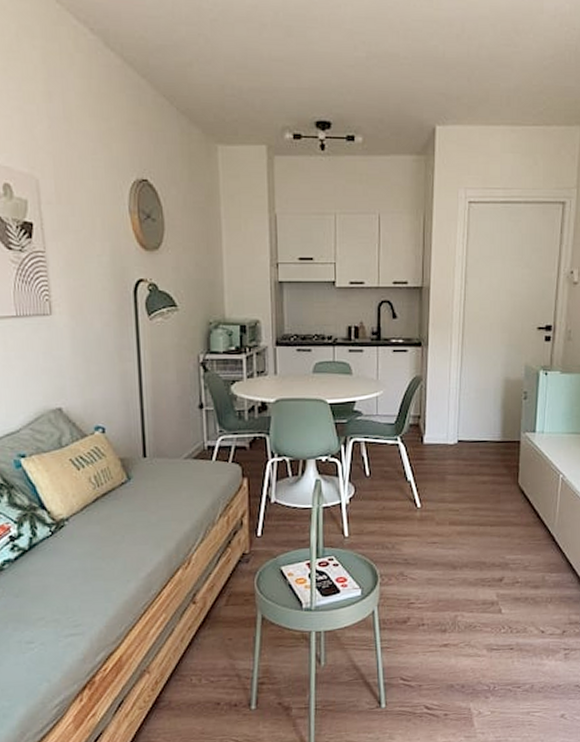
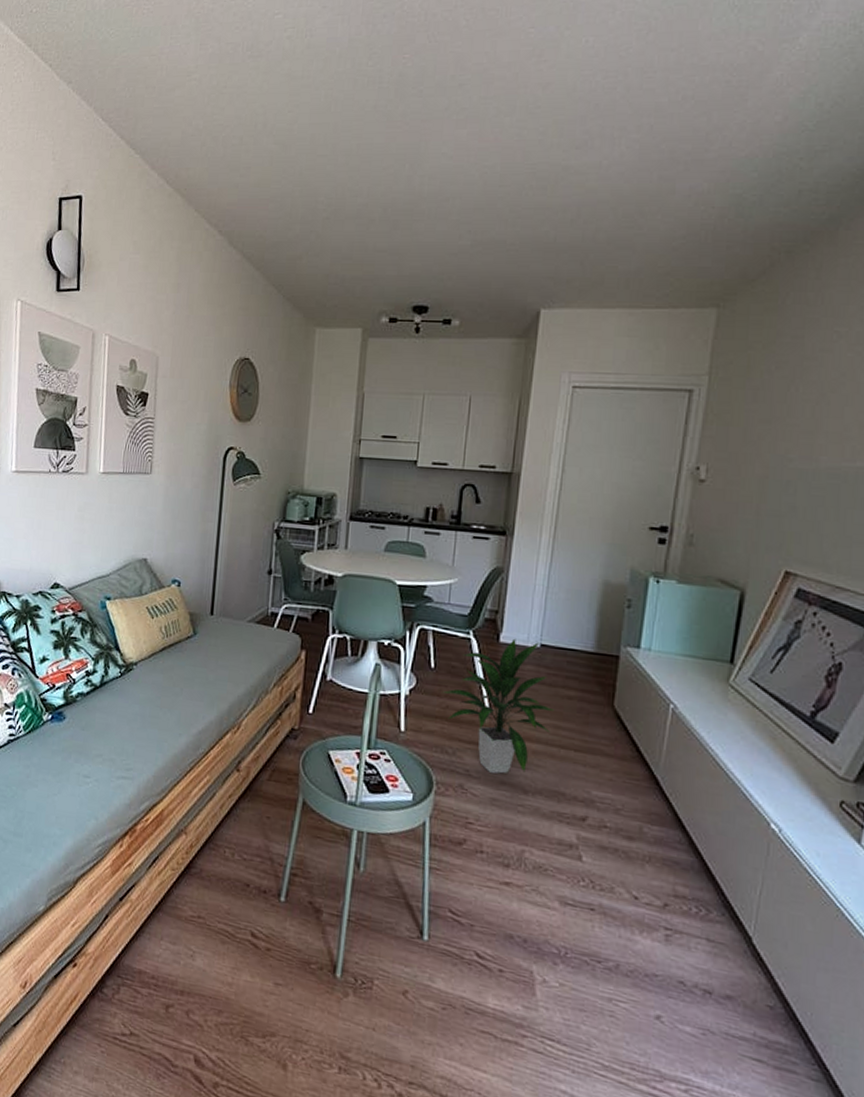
indoor plant: none [378,438,473,559] -> present [442,638,555,774]

